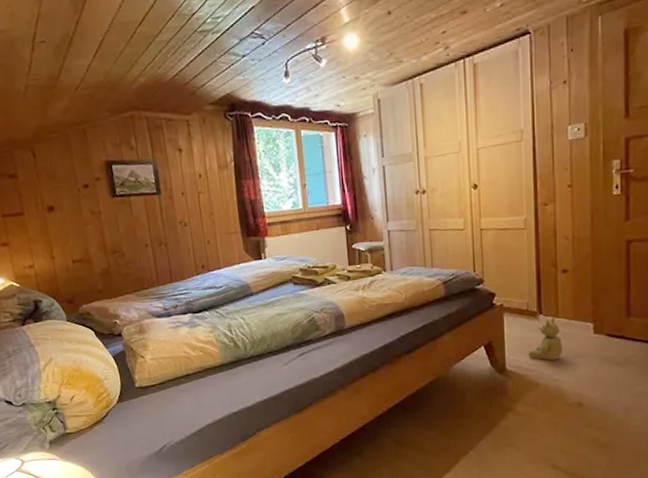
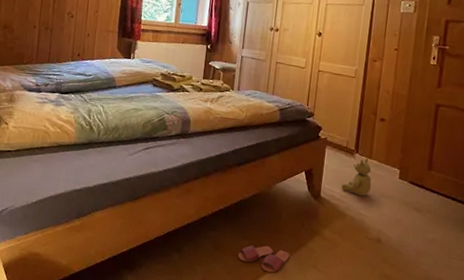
slippers: none [425,432,482,460] -> present [238,245,290,273]

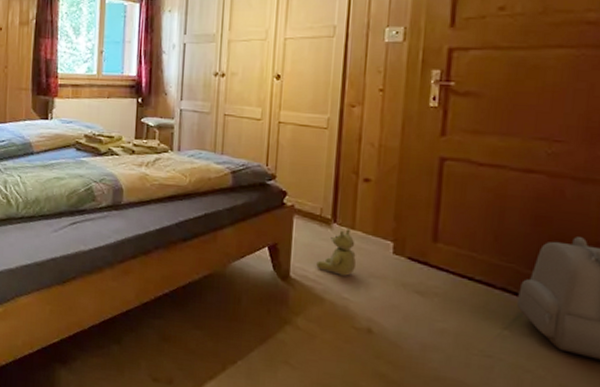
slippers: present [238,245,290,273] -> none [190,335,255,369]

